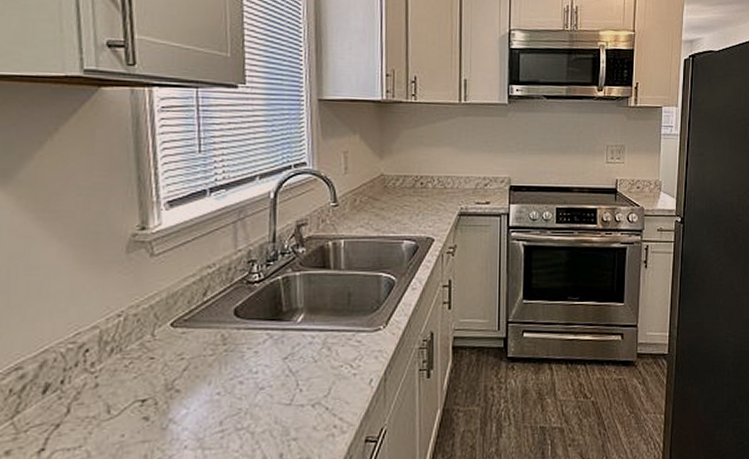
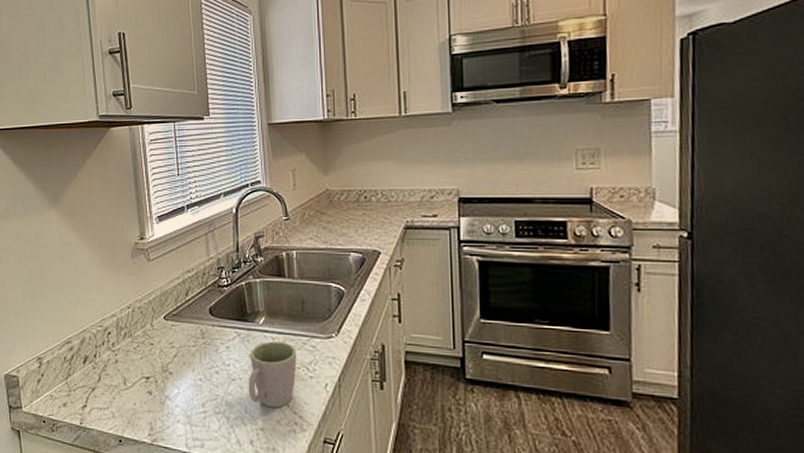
mug: none [279,339,340,414] -> present [248,341,297,408]

